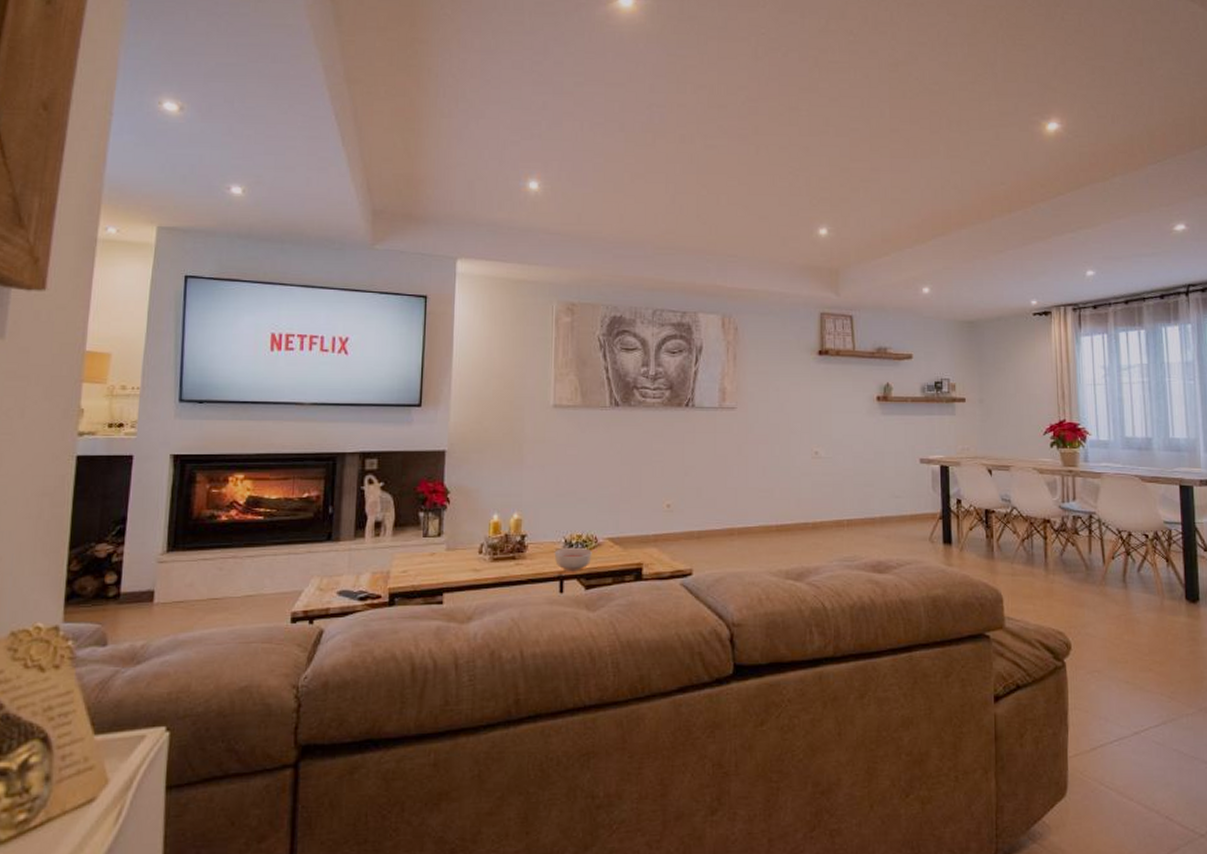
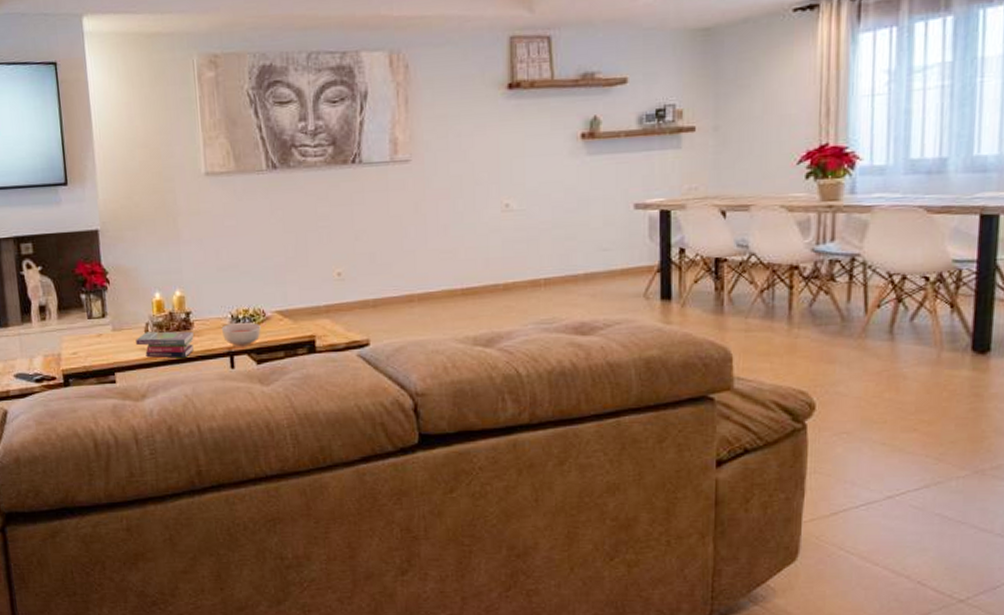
books: none [469,553,527,580] -> present [136,331,194,358]

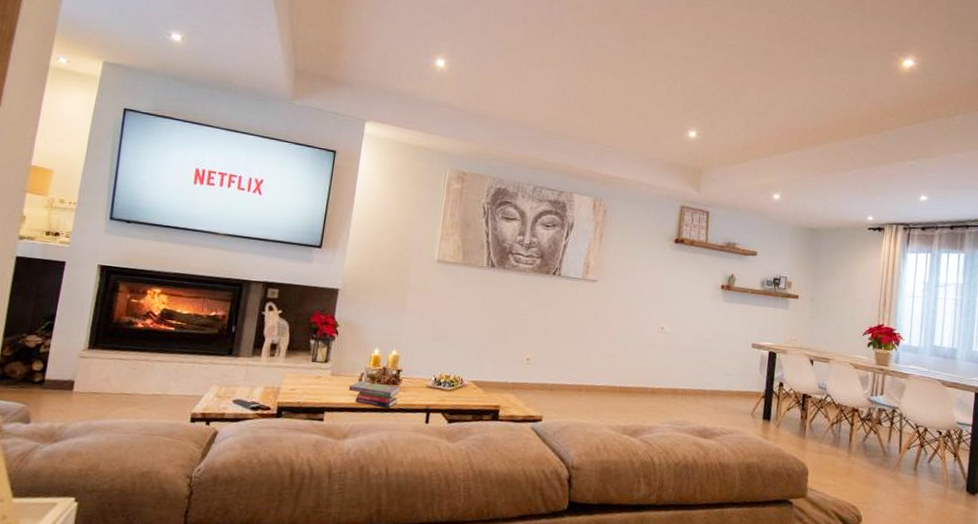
bowl: present [221,322,261,349] -> none [423,385,457,408]

